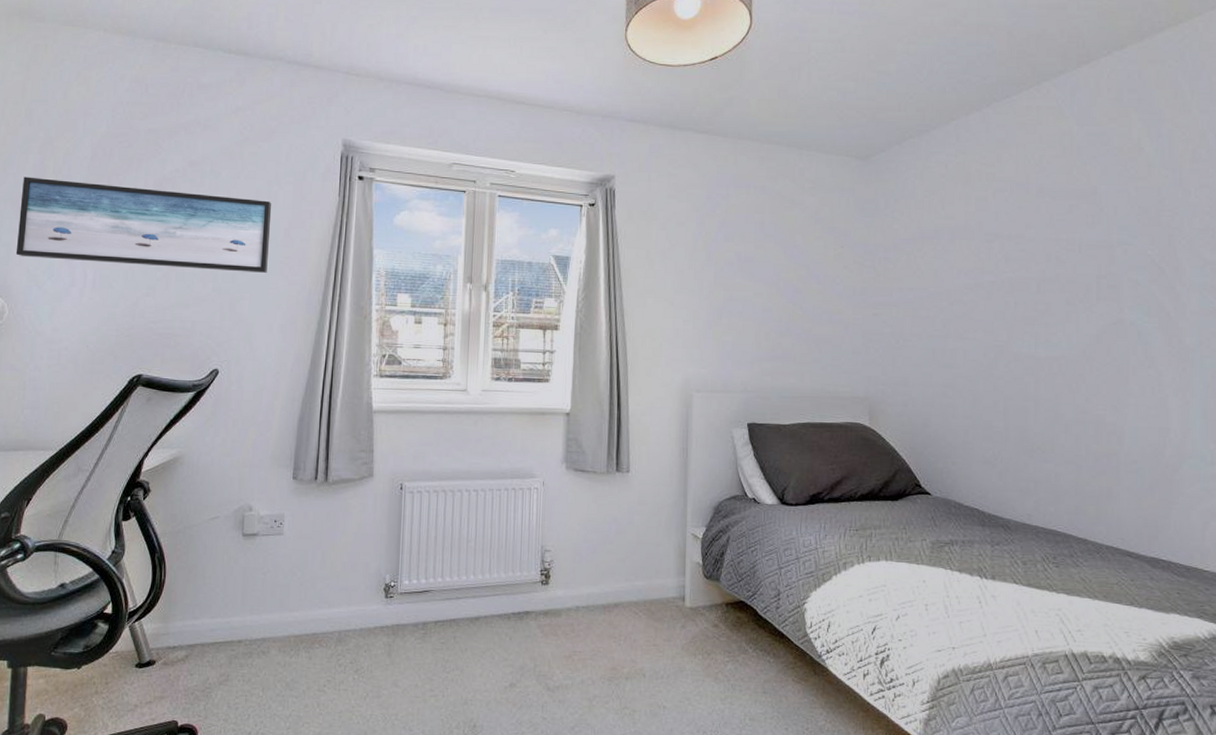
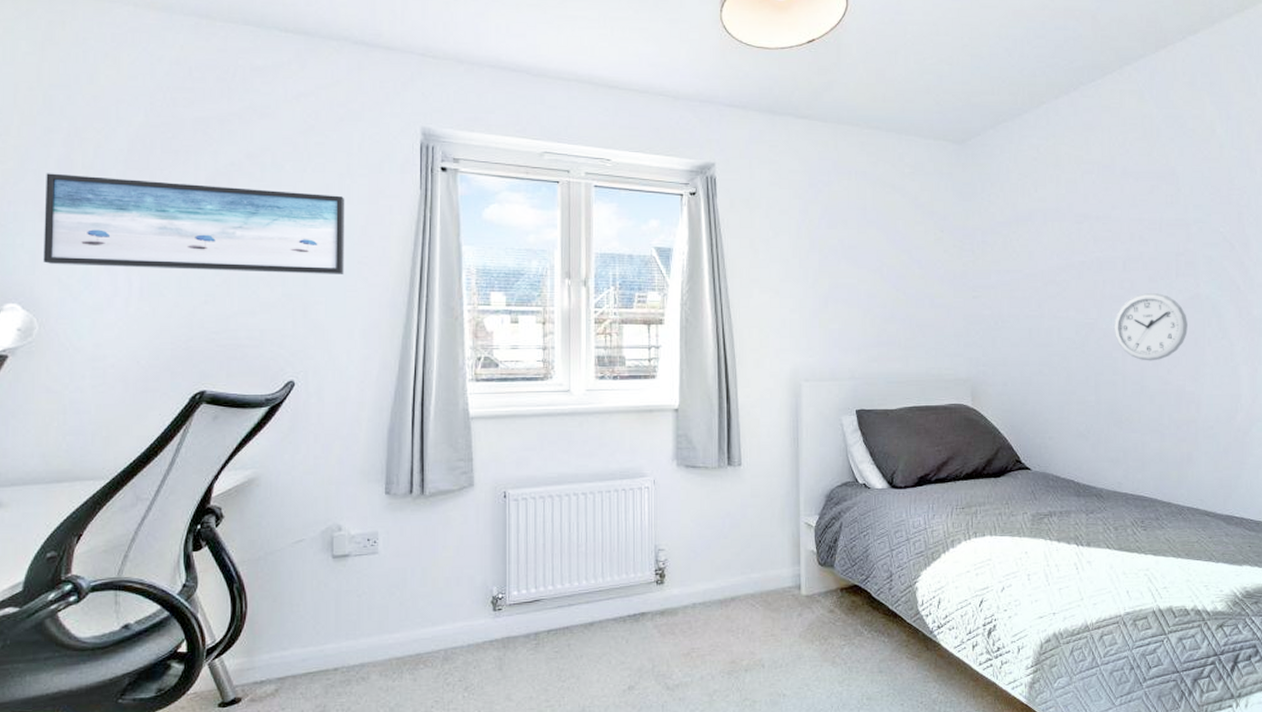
wall clock: none [1025,316,1109,388] -> present [1114,293,1188,361]

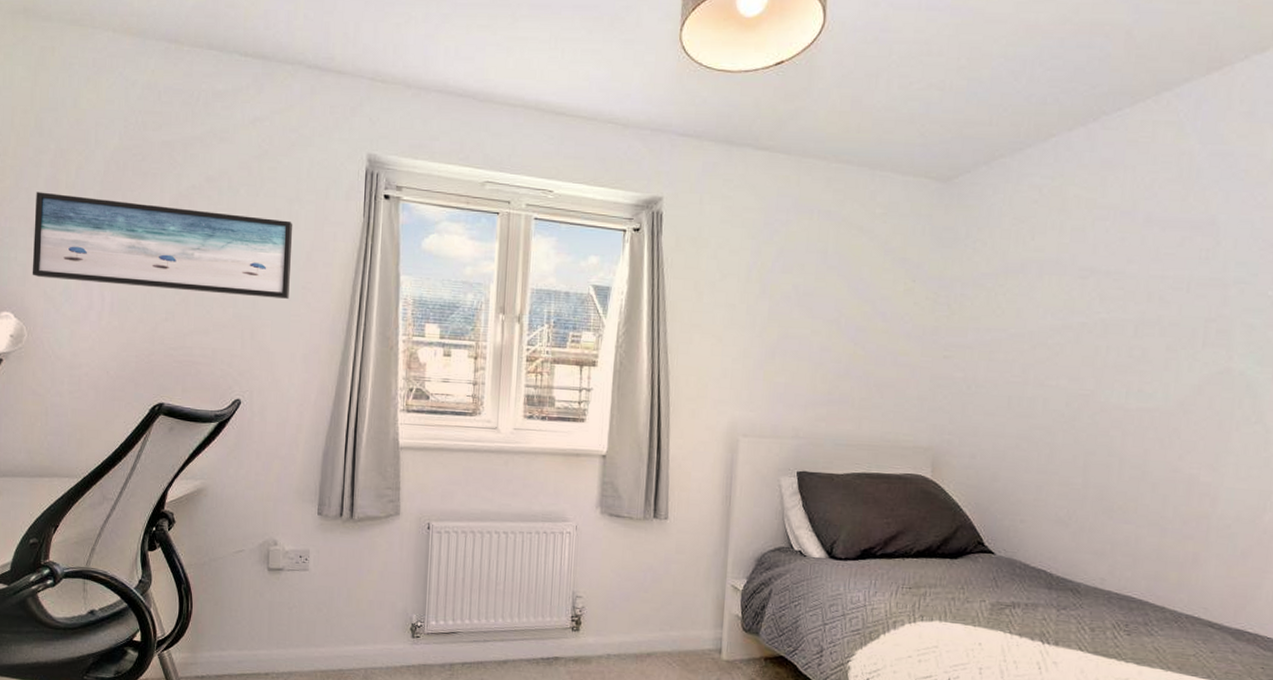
wall clock: present [1114,293,1188,361] -> none [1114,364,1212,444]

